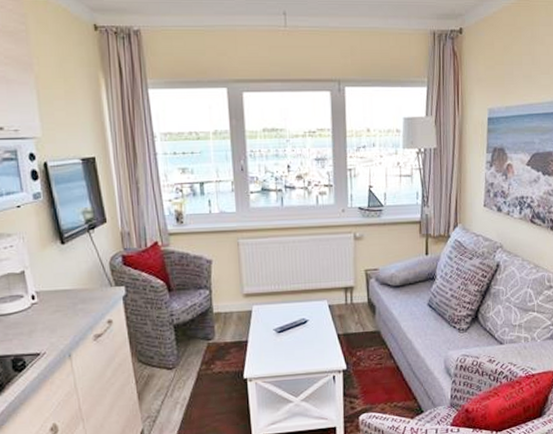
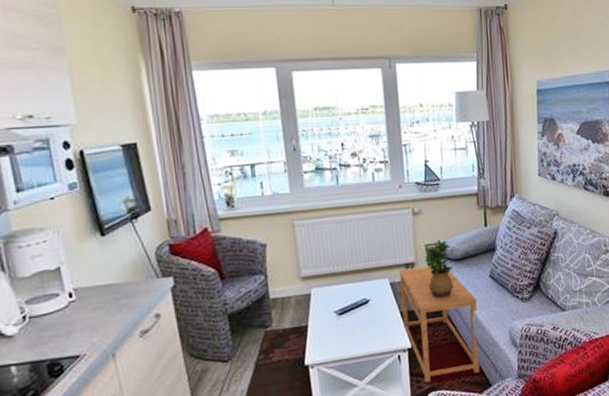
side table: none [338,291,414,404] -> present [399,266,480,383]
potted plant: none [363,265,392,325] -> present [424,240,454,300]

